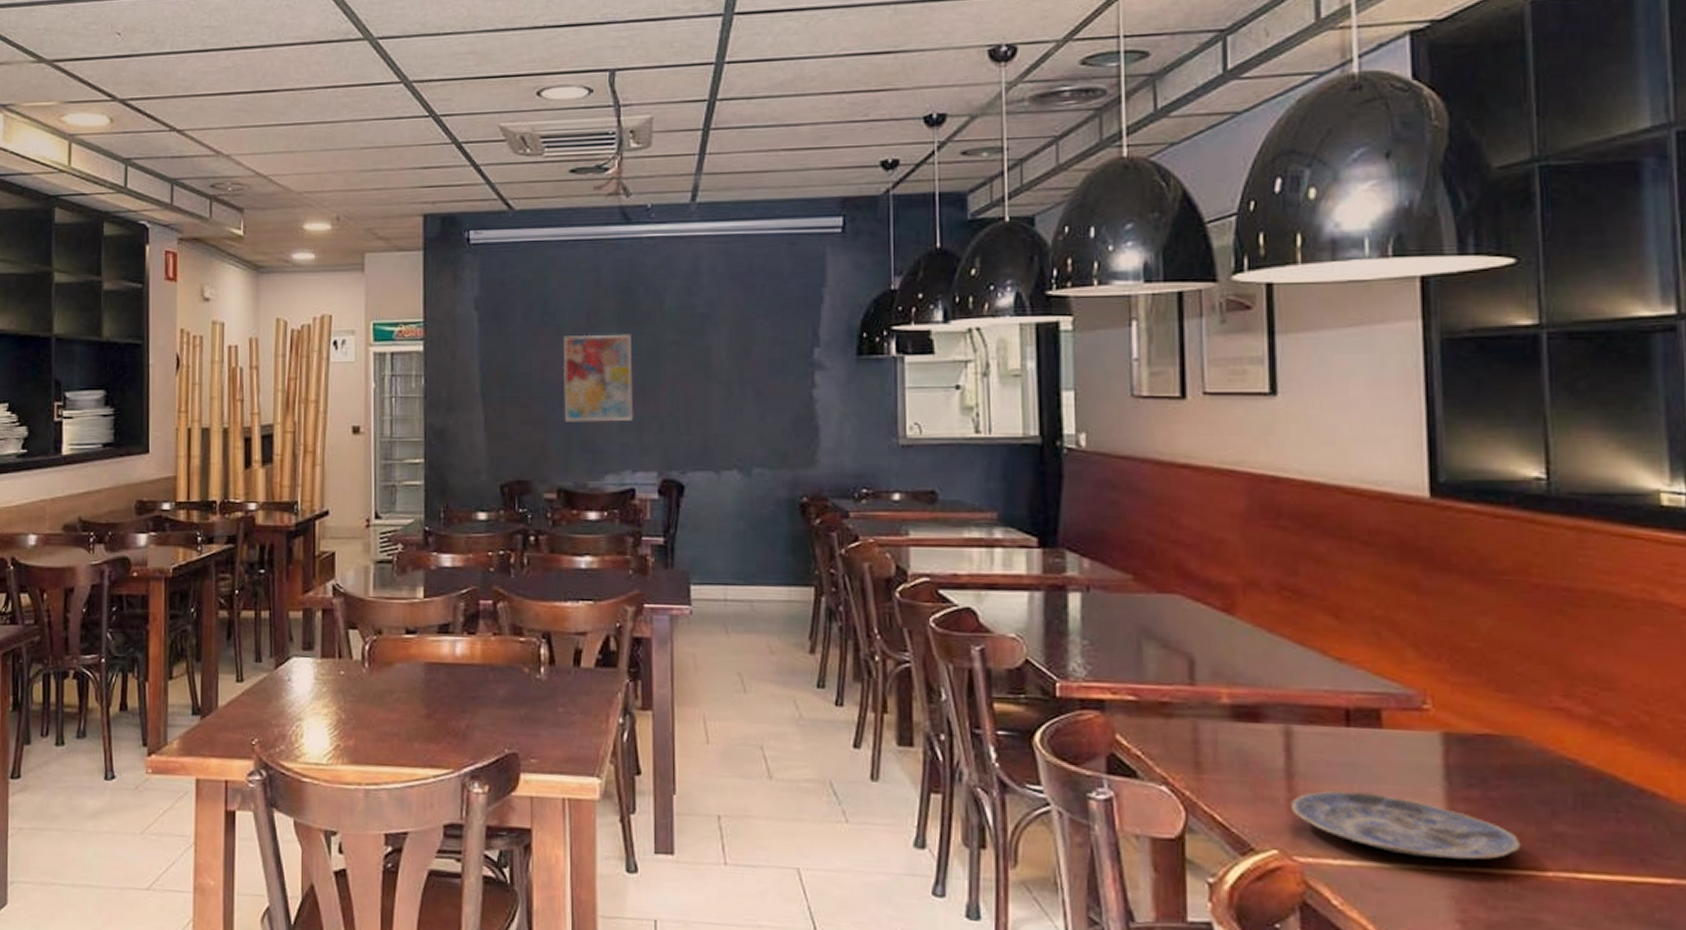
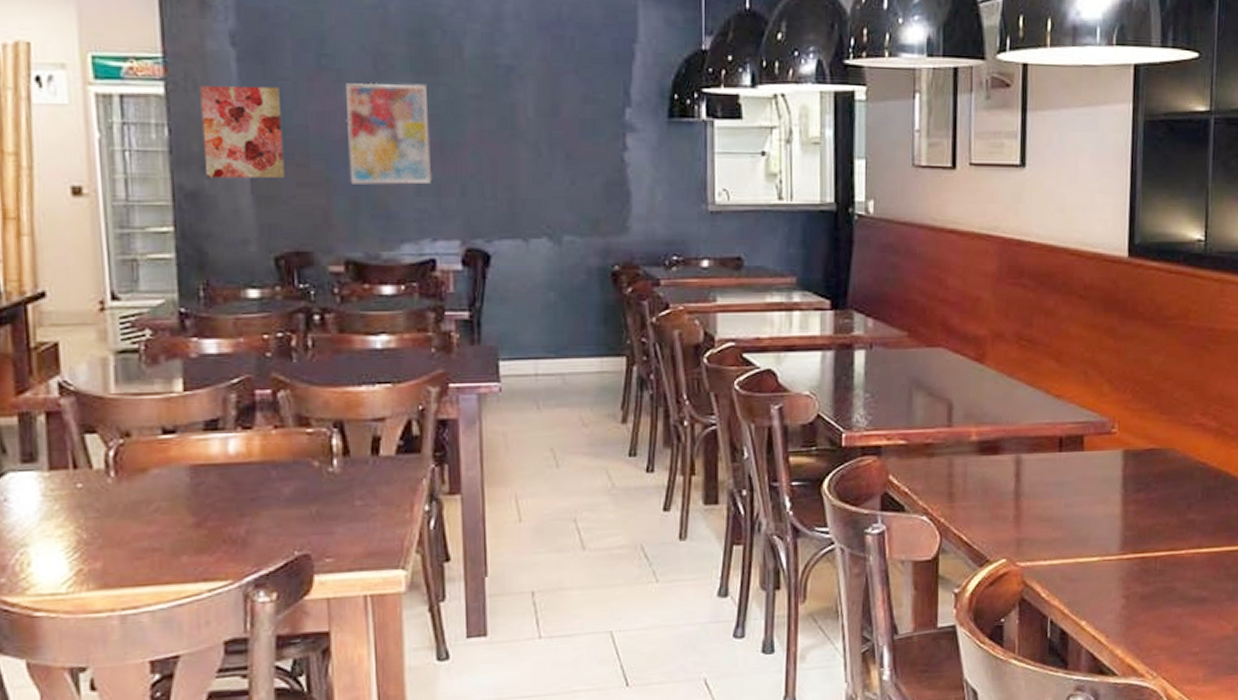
wall art: none [450,341,511,419] -> present [200,86,285,179]
plate: present [1291,791,1521,860] -> none [1017,504,1167,551]

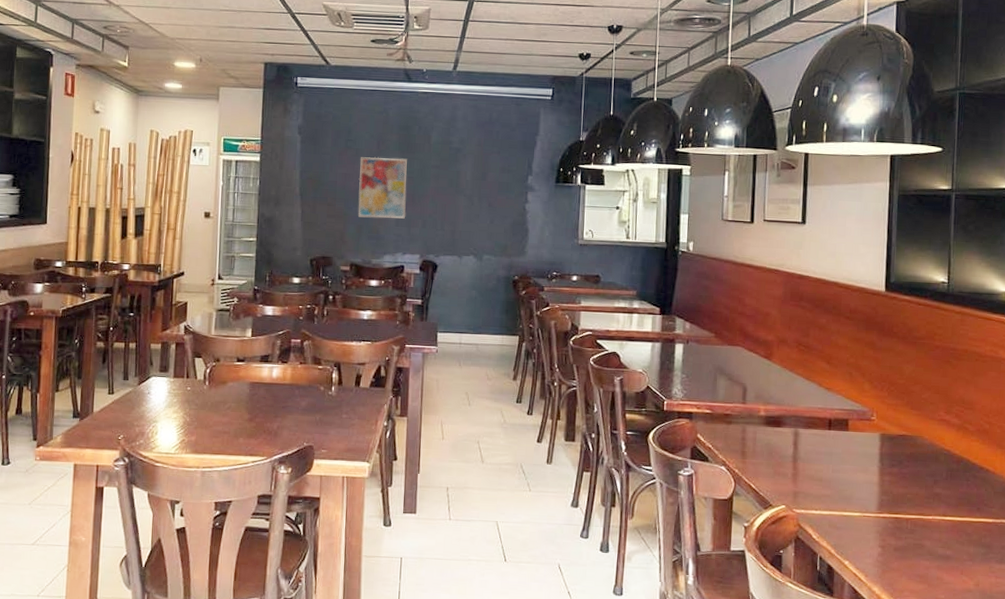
wall art: present [200,86,285,179] -> none [277,157,323,212]

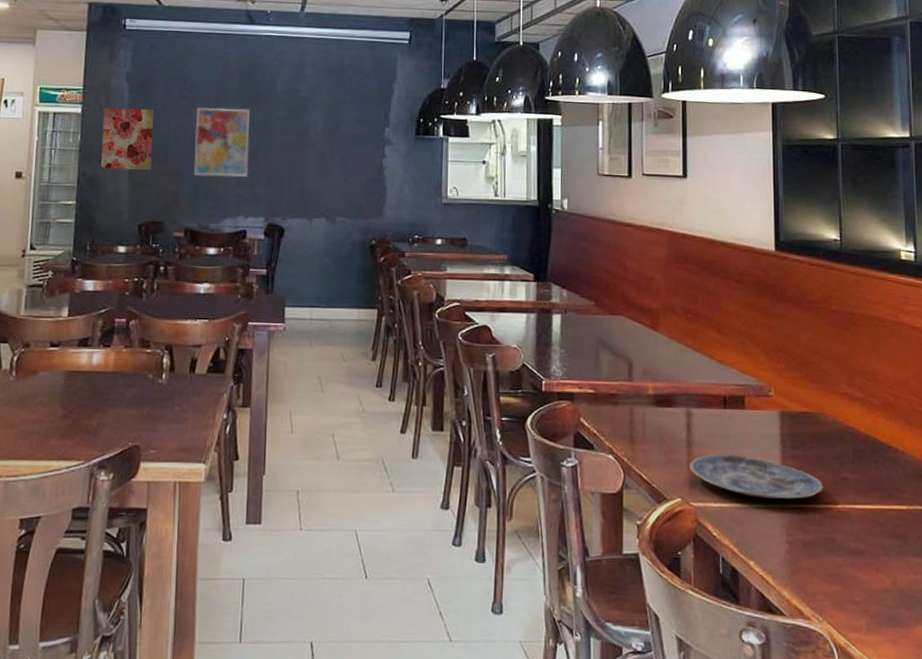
wall art: none [277,157,323,212] -> present [101,108,154,170]
plate: none [795,469,917,510] -> present [690,454,823,499]

